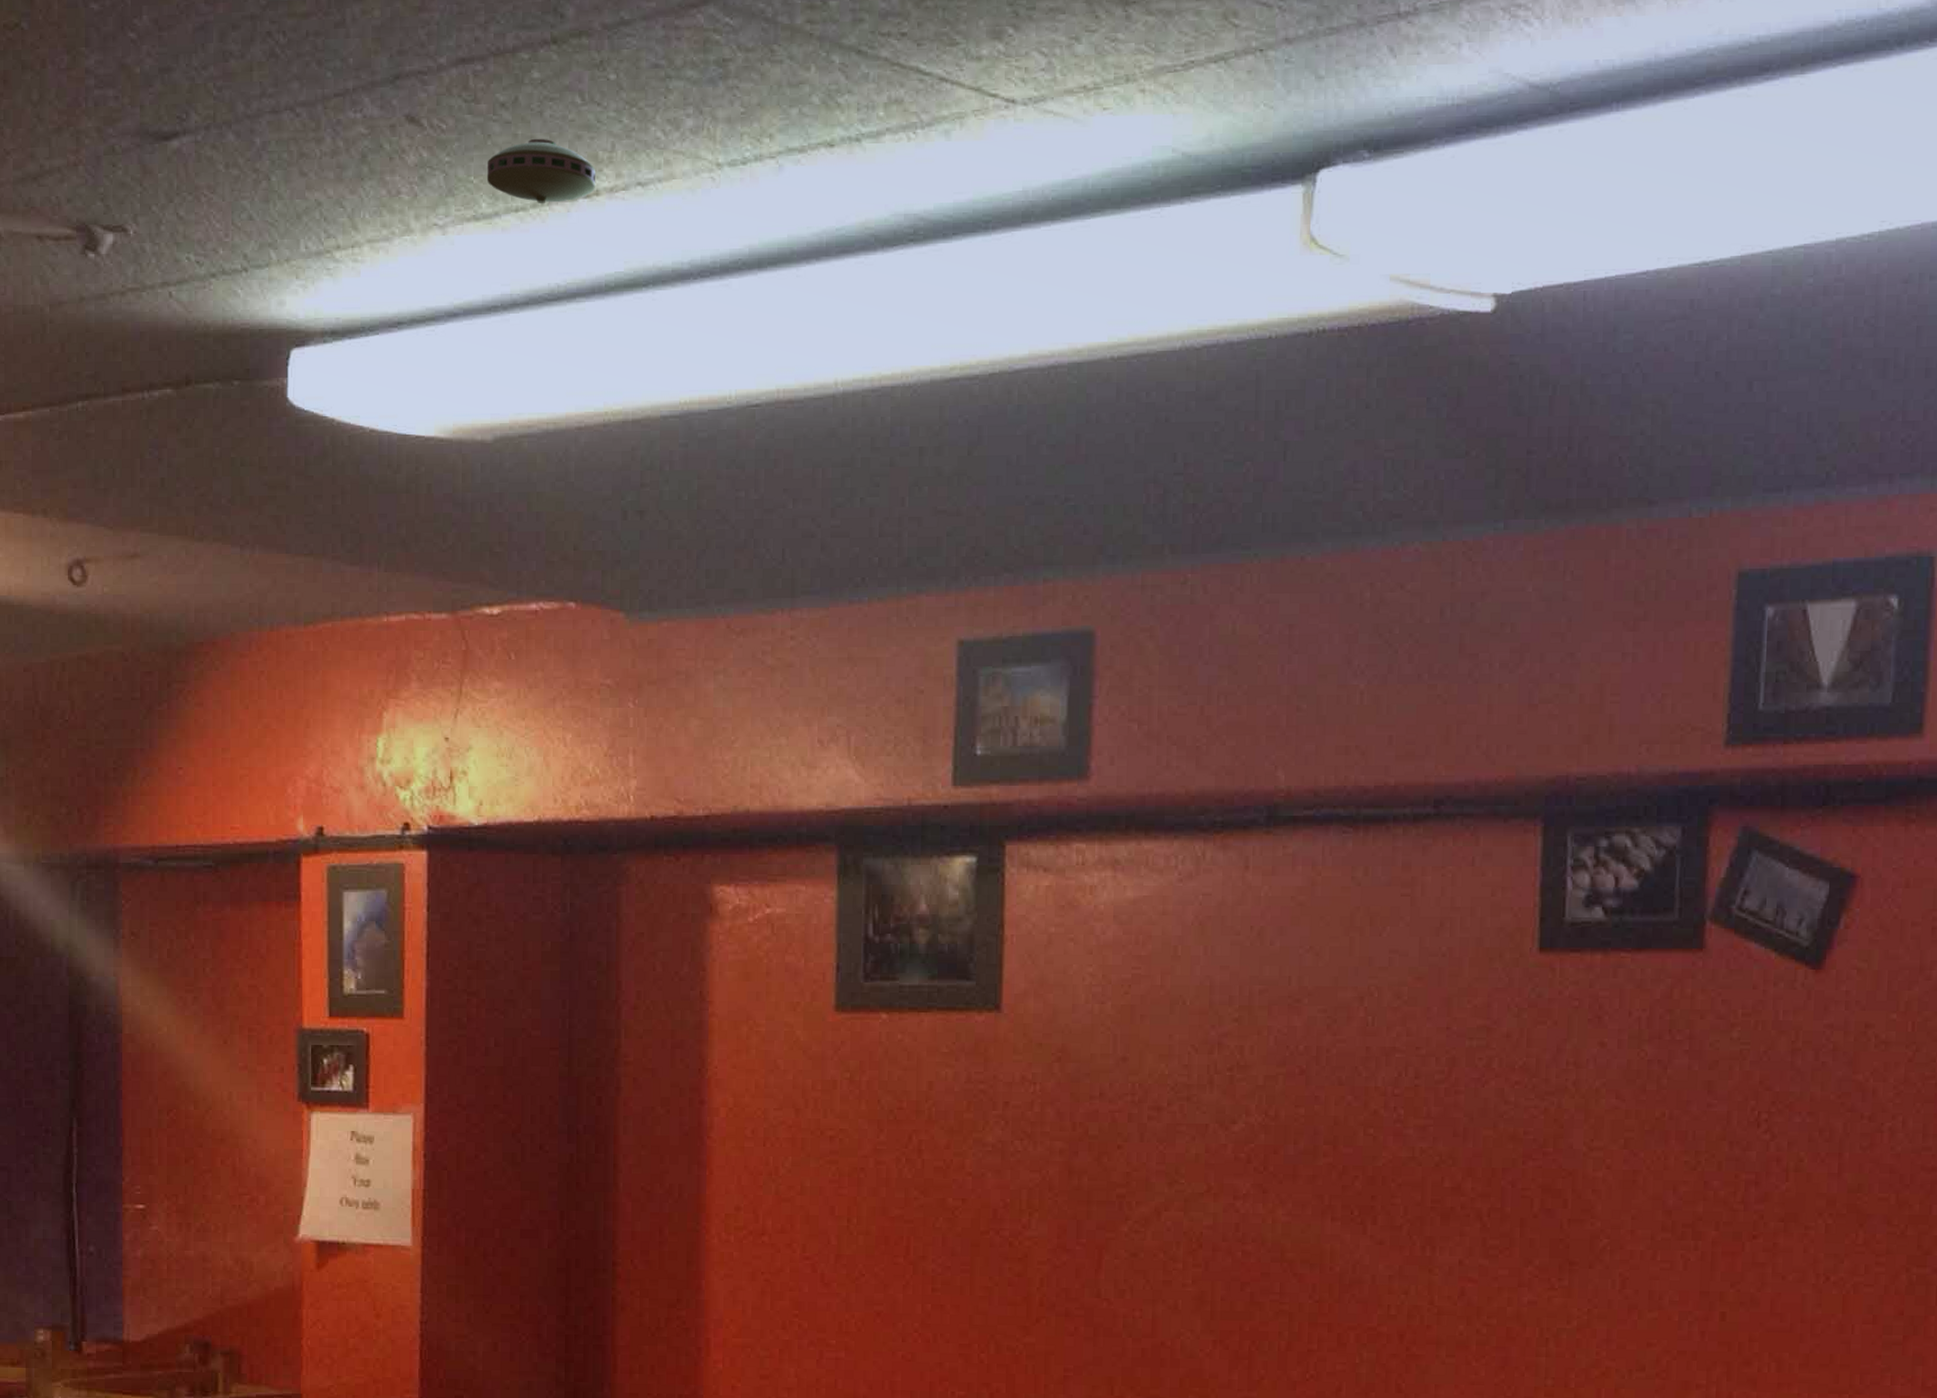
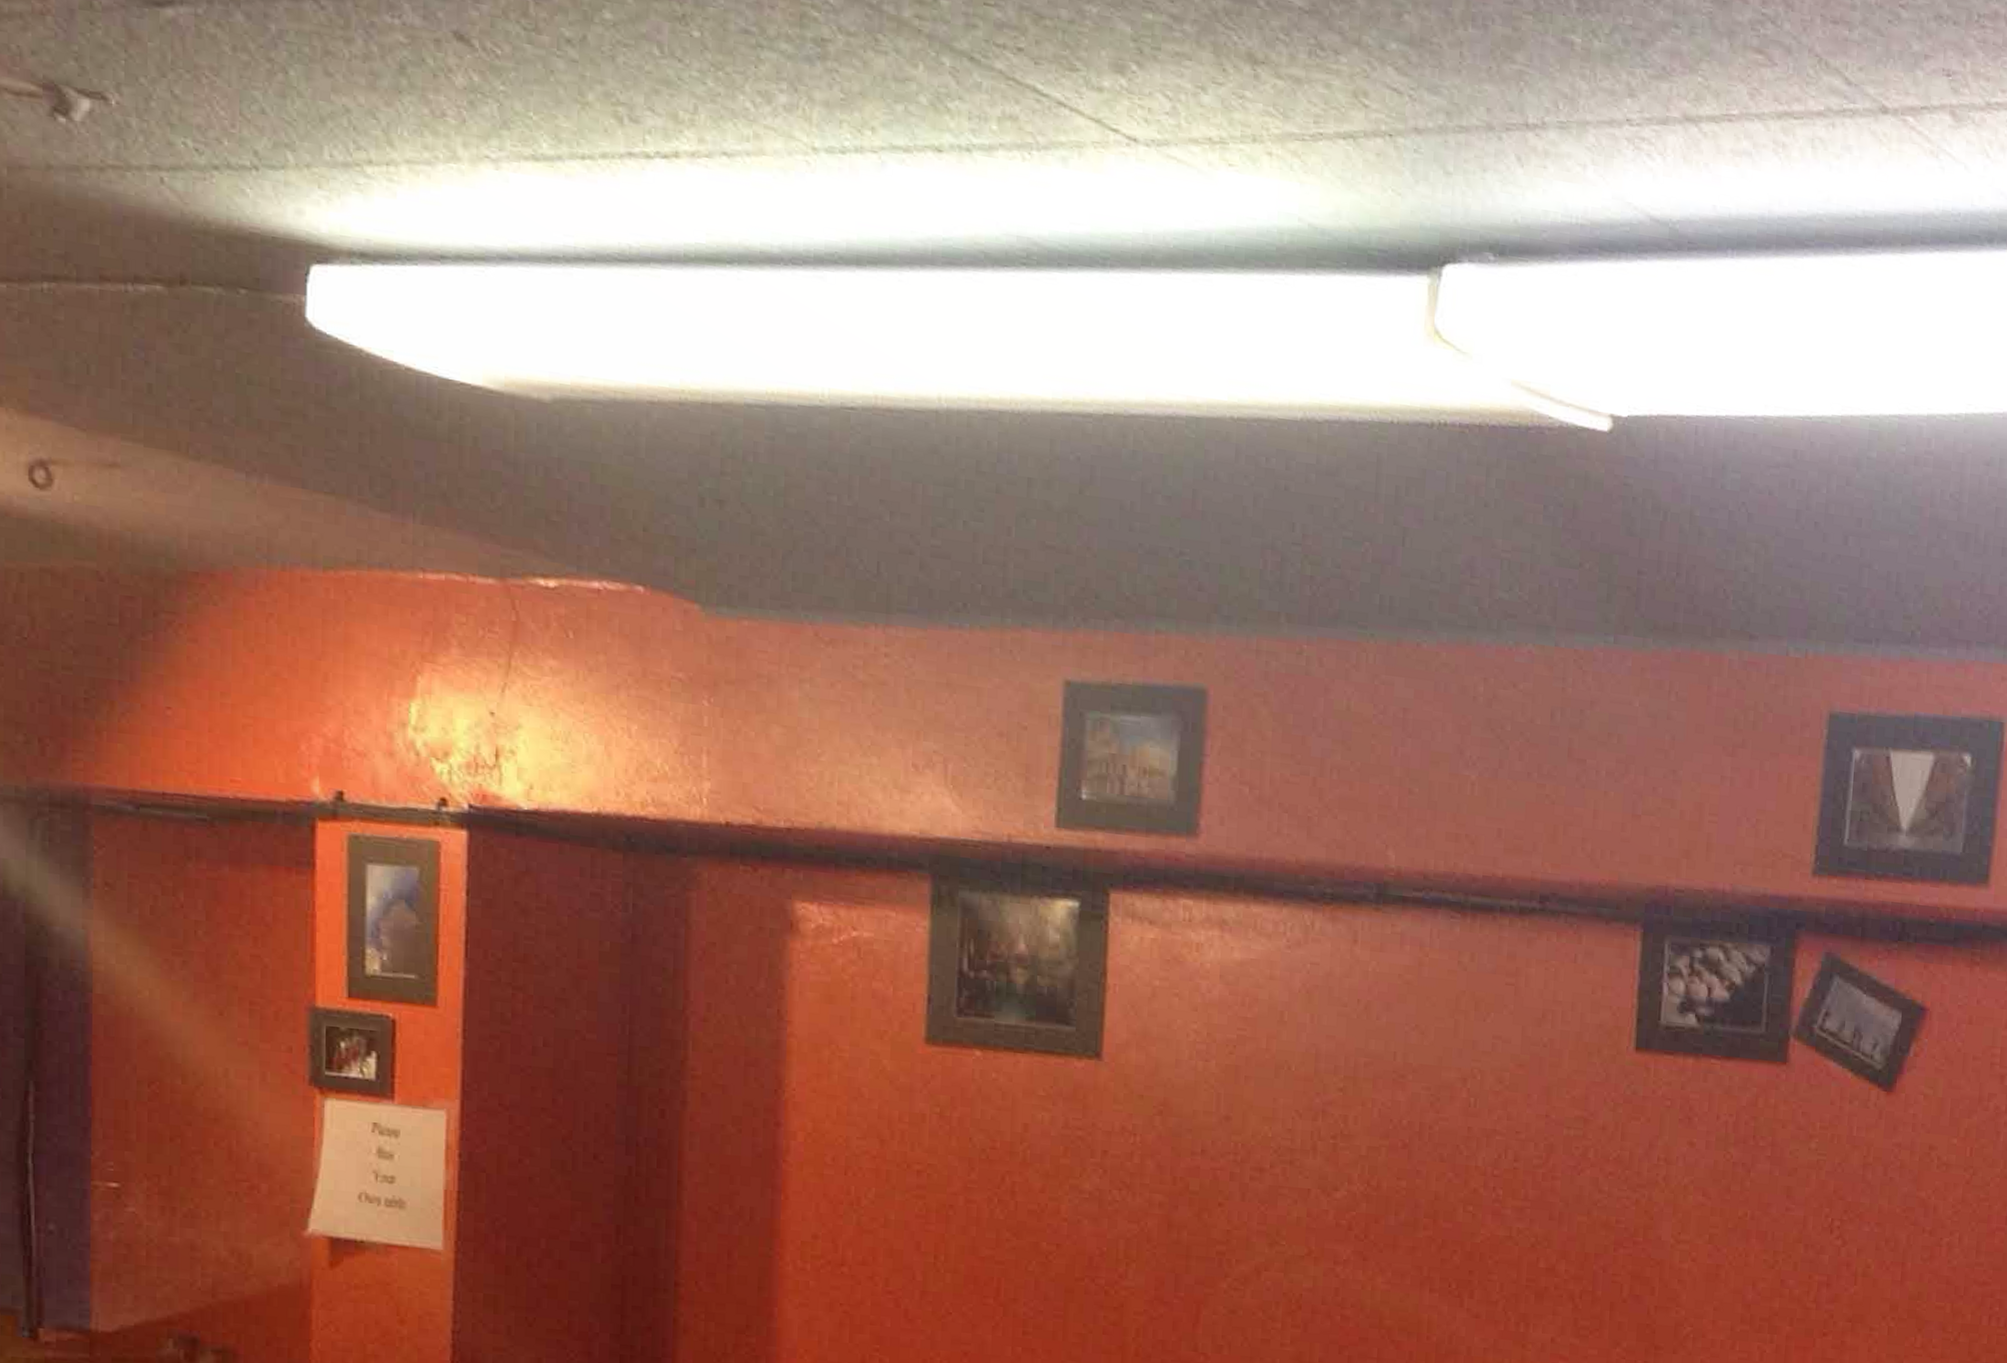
smoke detector: present [486,138,595,204] -> none [548,83,675,158]

